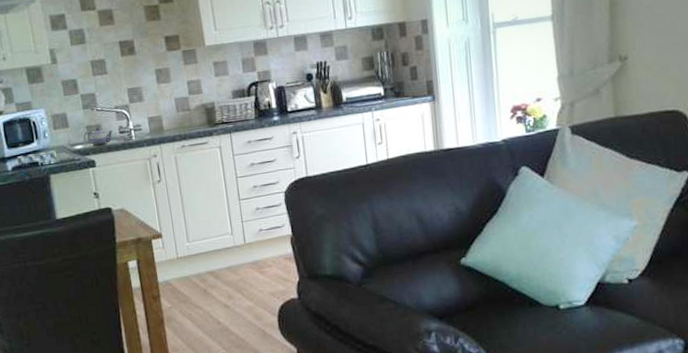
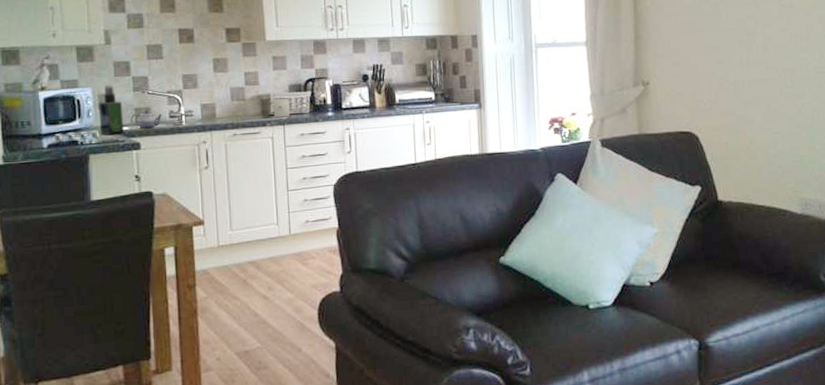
spray bottle: none [53,104,79,155] -> present [99,84,124,136]
mug: none [217,105,242,126] -> present [273,98,297,118]

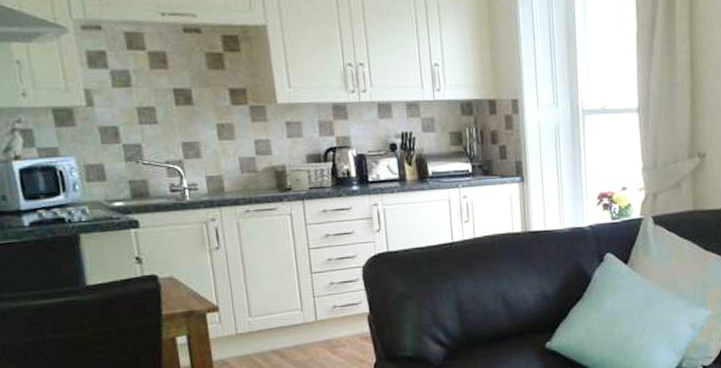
spray bottle: present [99,84,124,136] -> none [85,153,118,212]
teapot: present [131,110,163,130] -> none [125,183,163,206]

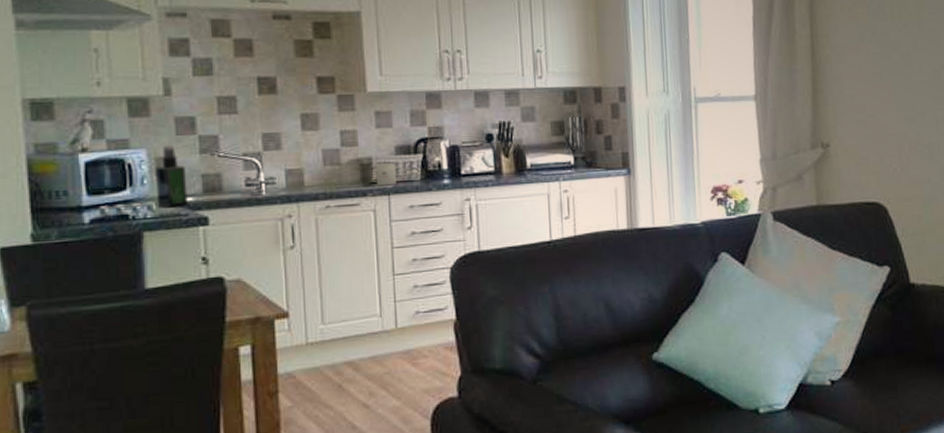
spray bottle: none [85,153,118,212] -> present [156,145,188,208]

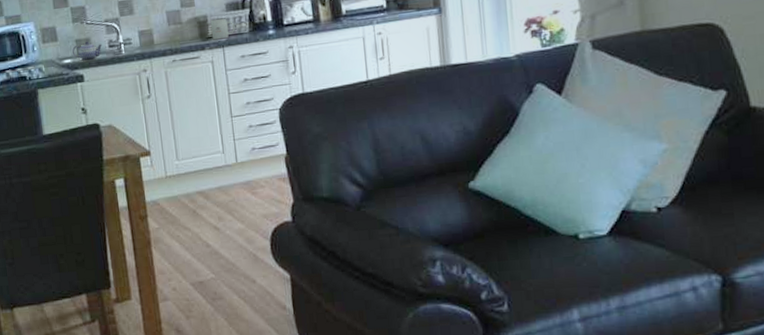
spray bottle: present [156,145,188,208] -> none [42,17,68,70]
teapot: none [196,176,238,201] -> present [72,41,103,62]

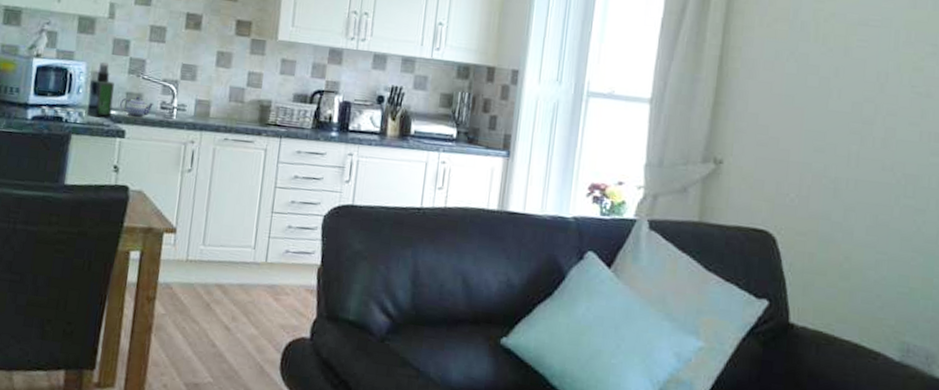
spray bottle: none [42,17,68,70] -> present [86,61,114,118]
mug: present [210,18,236,40] -> none [271,106,298,130]

